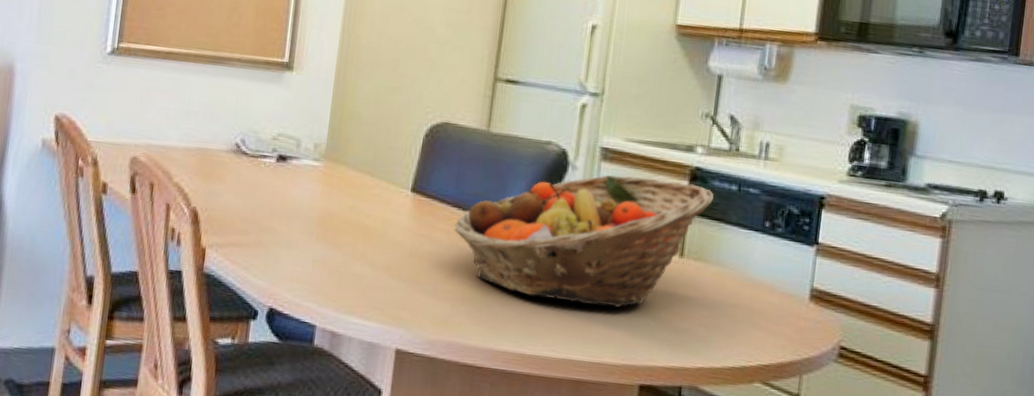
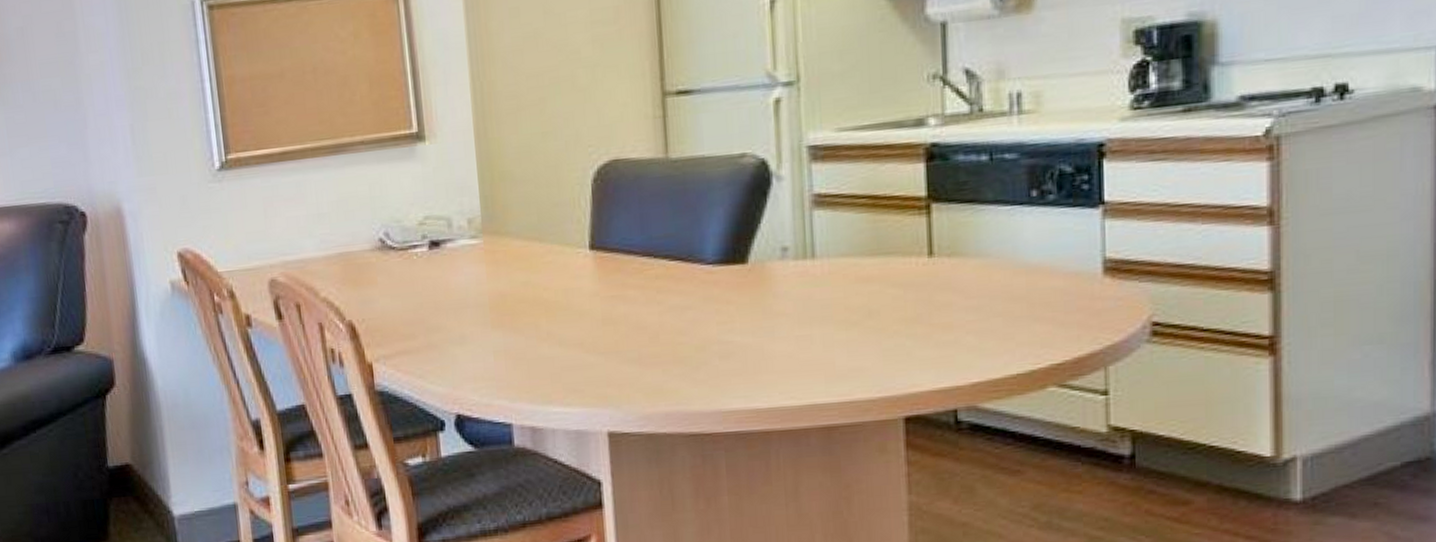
fruit basket: present [454,175,714,308] -> none [648,165,959,340]

